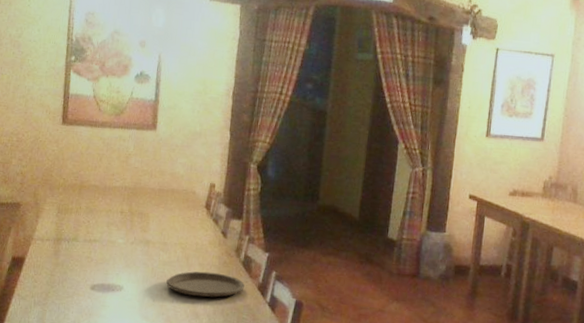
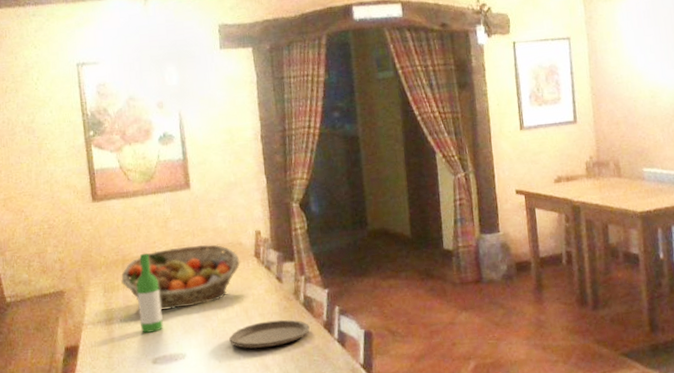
fruit basket: none [75,183,191,244] -> present [121,244,240,310]
wine bottle: none [85,183,110,260] -> present [136,253,163,334]

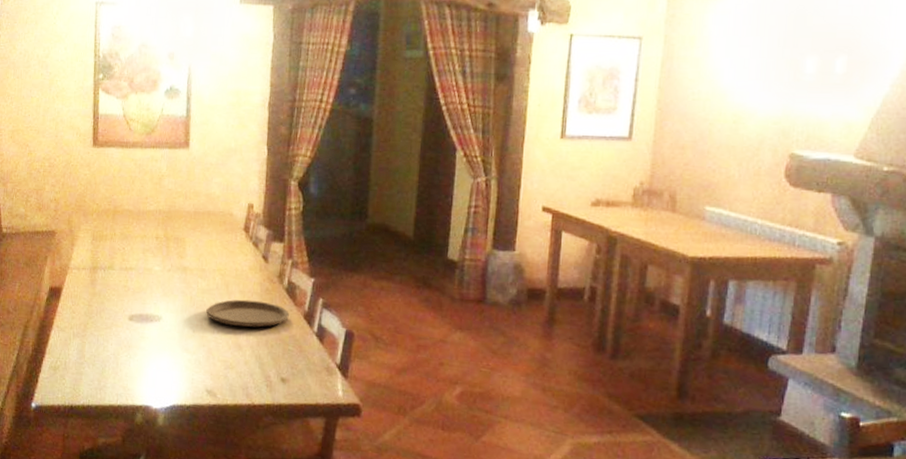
fruit basket: present [121,244,240,310] -> none [110,206,229,271]
wine bottle: present [136,253,163,334] -> none [122,207,145,289]

